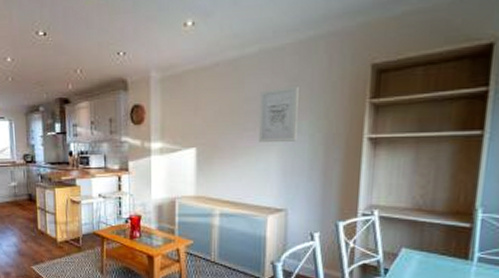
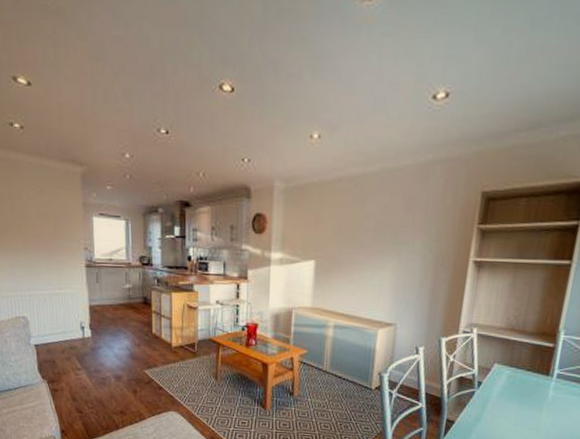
wall art: present [259,85,299,142] -> none [375,206,415,260]

